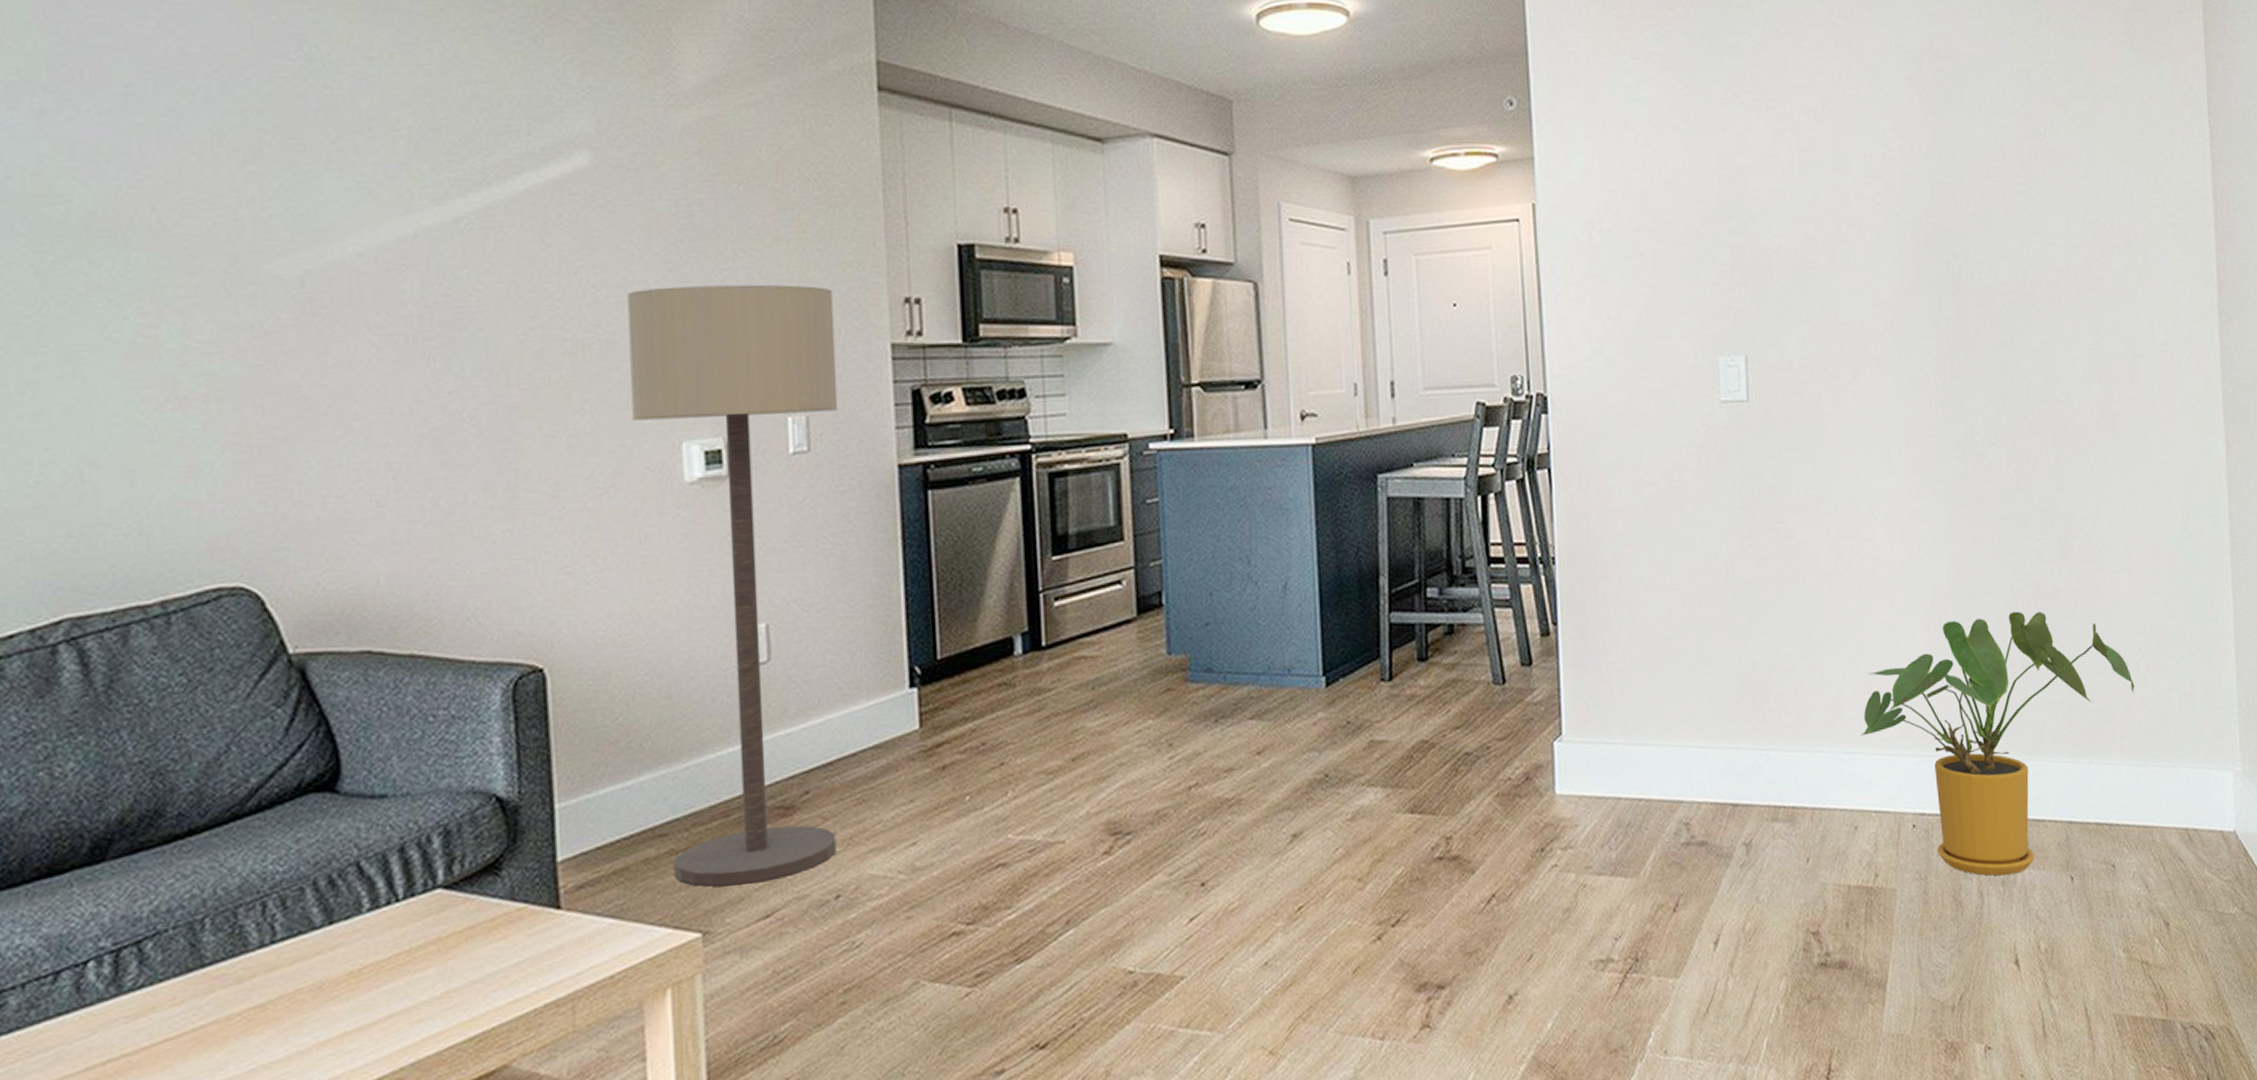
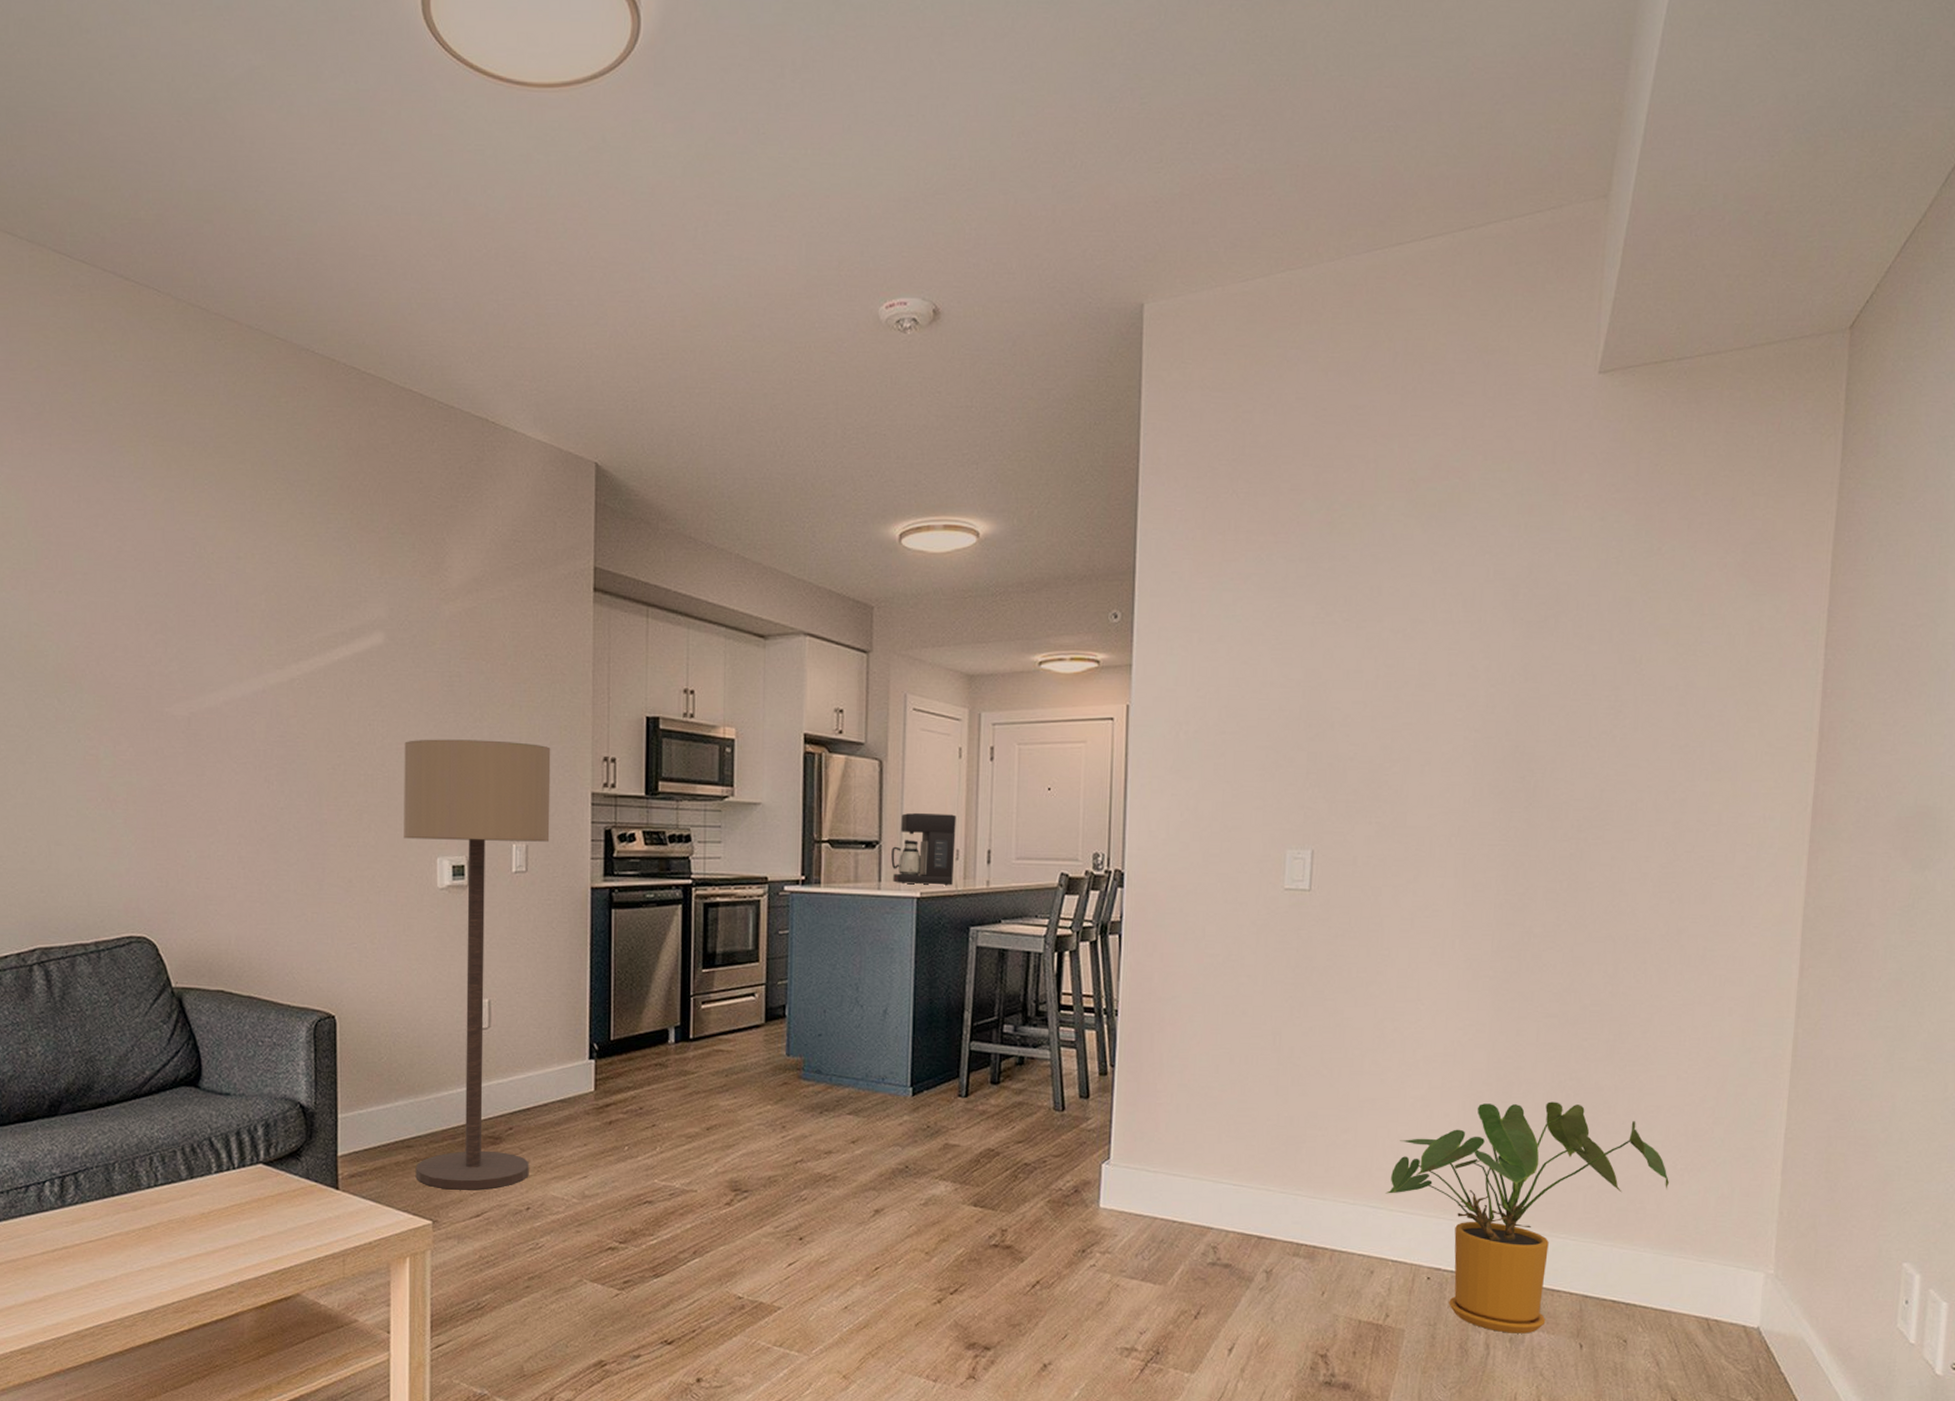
coffee maker: none [1277,342,1353,430] -> present [891,812,956,886]

